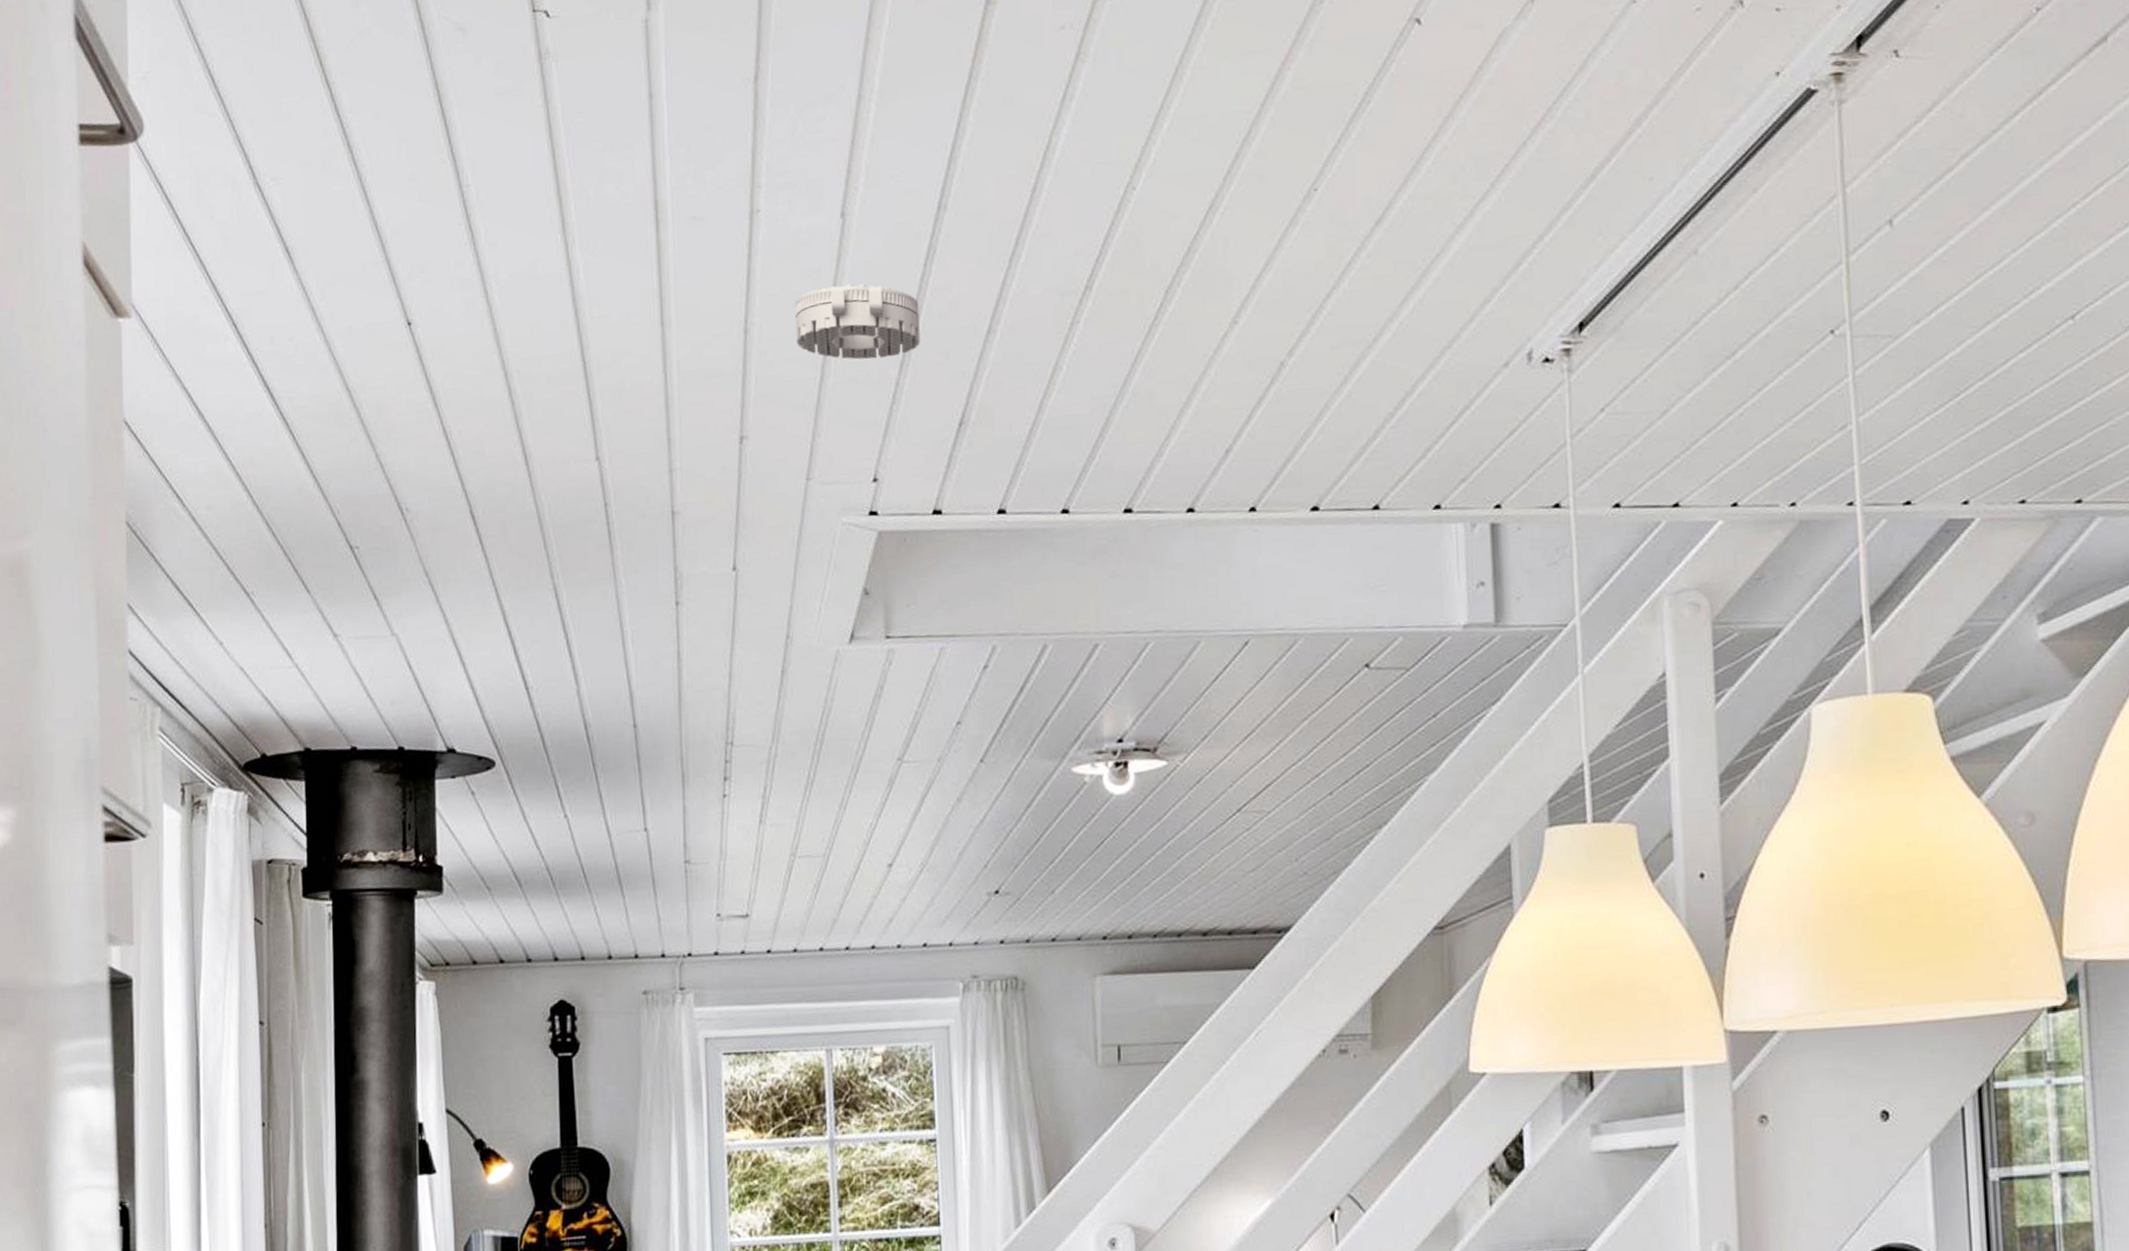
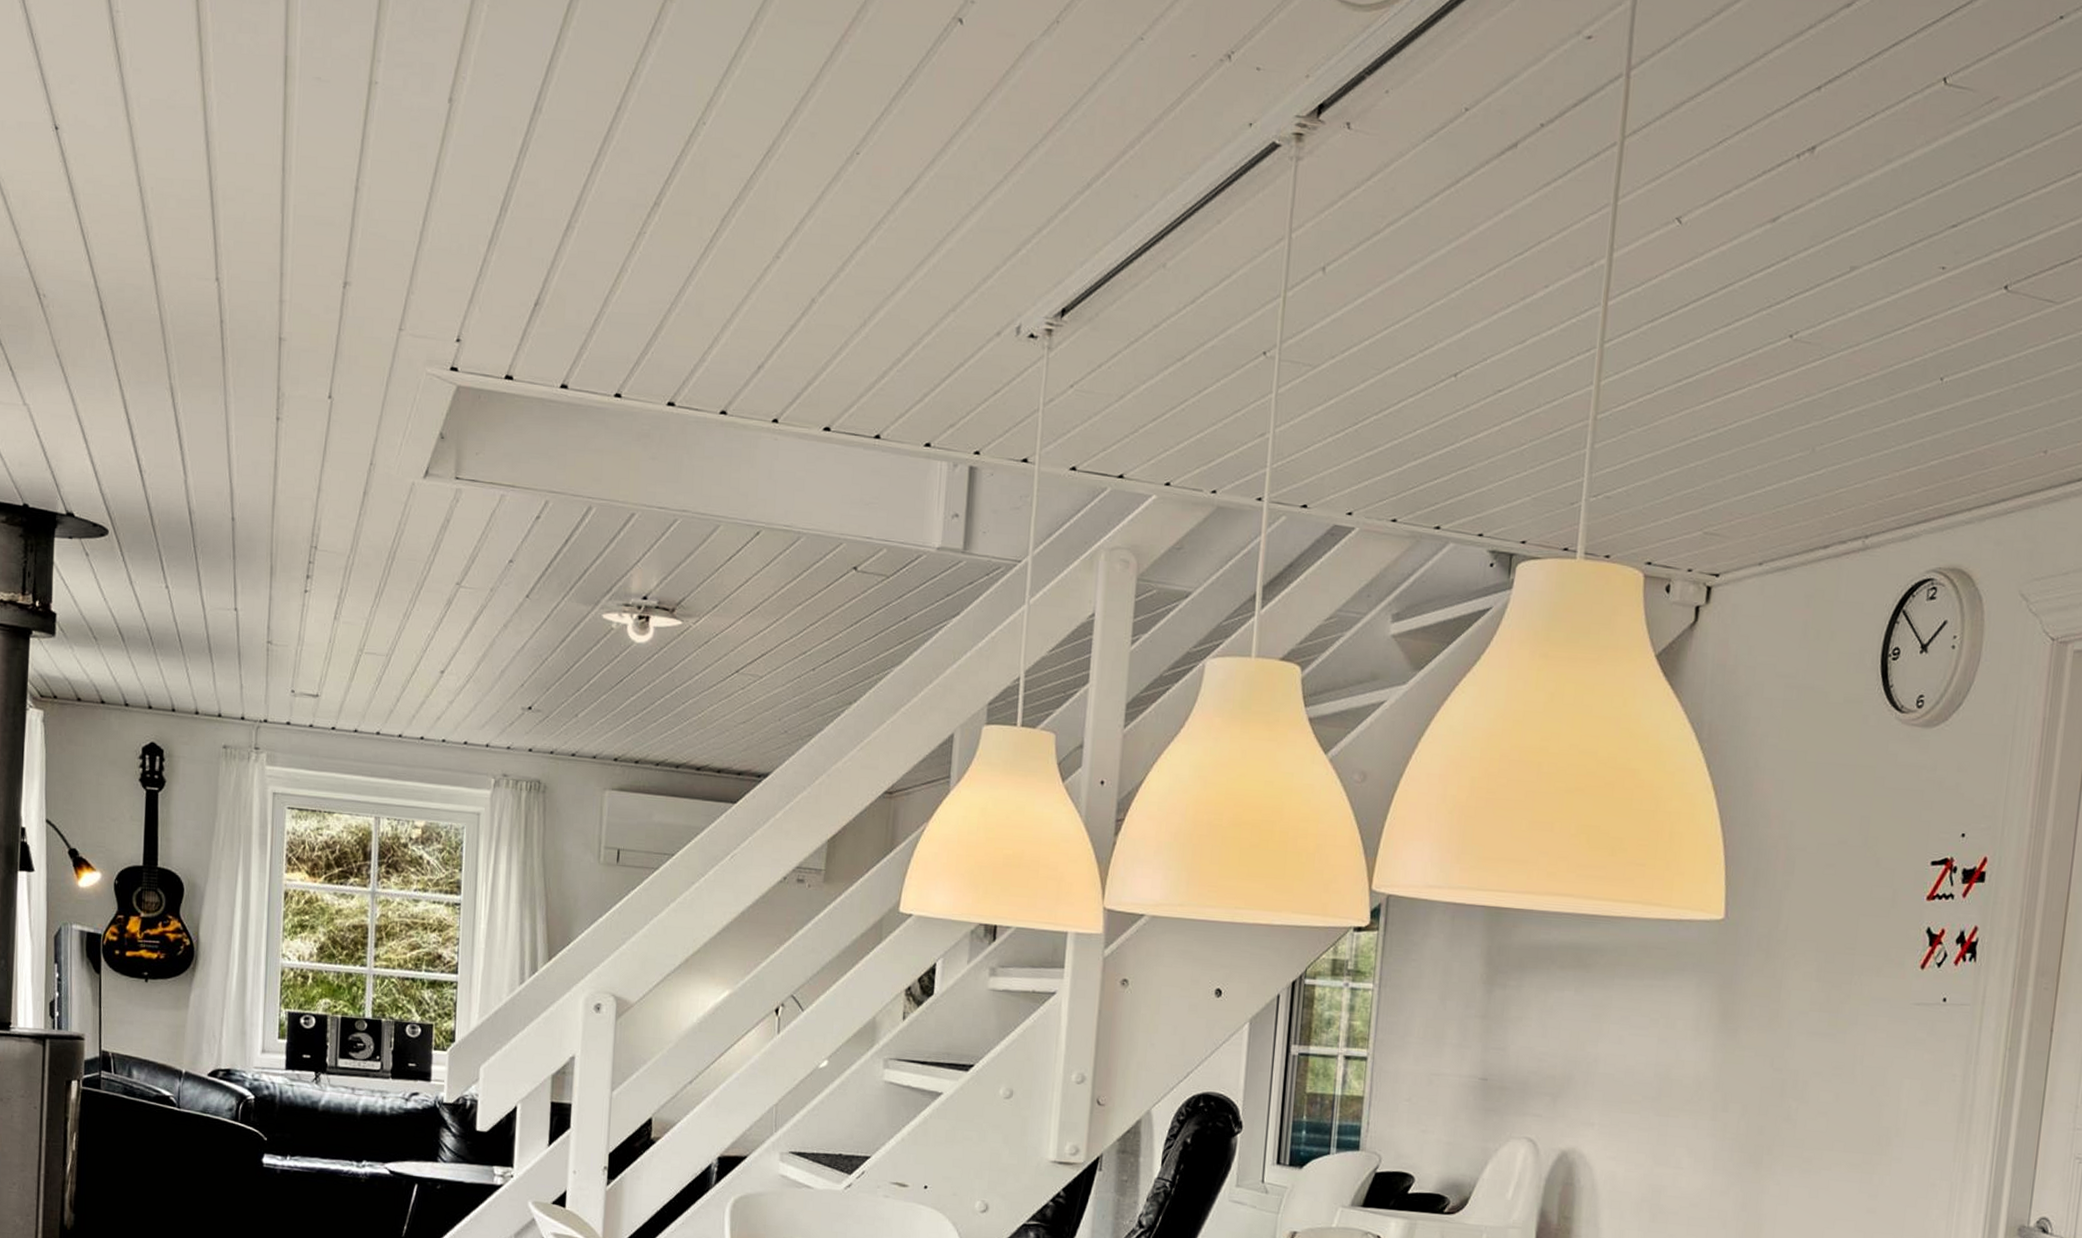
smoke detector: present [794,284,920,360] -> none [400,162,510,235]

